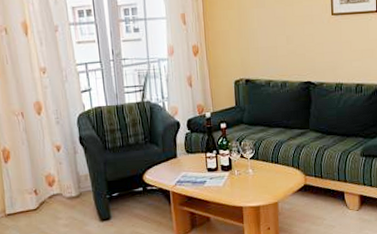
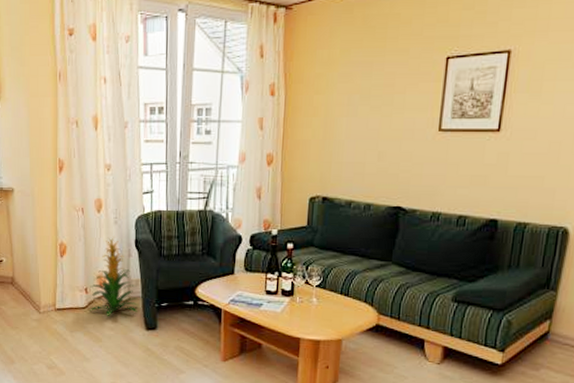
indoor plant: none [39,136,90,215] -> present [90,236,139,317]

